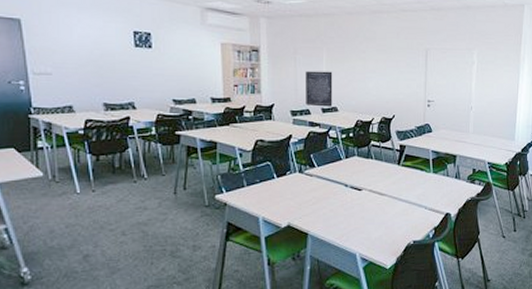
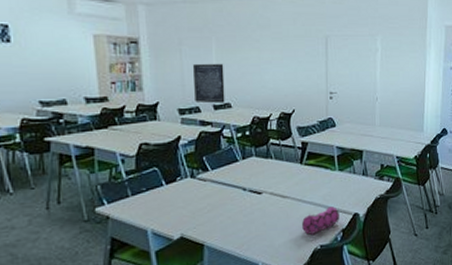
pencil case: none [396,206,432,230] -> present [301,206,339,235]

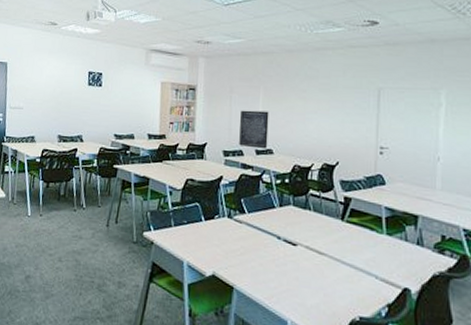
pencil case: present [301,206,339,235] -> none [338,274,385,302]

